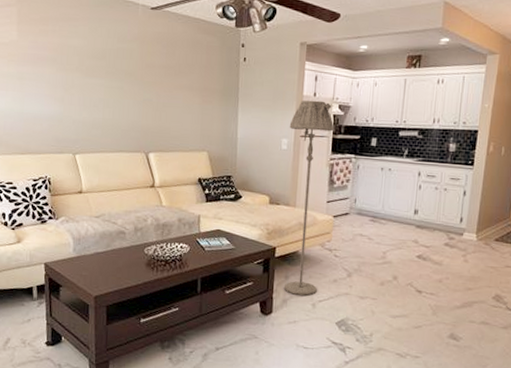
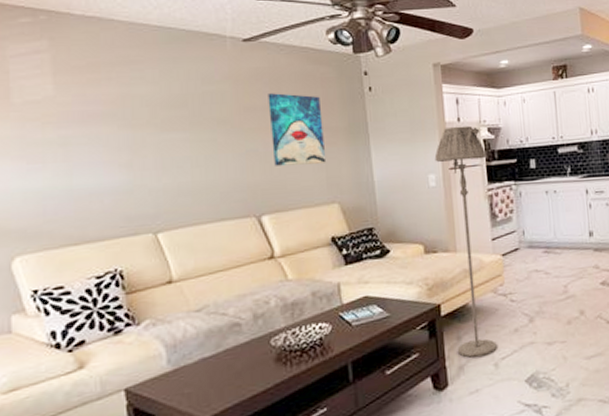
wall art: none [163,55,204,117] -> present [268,93,327,166]

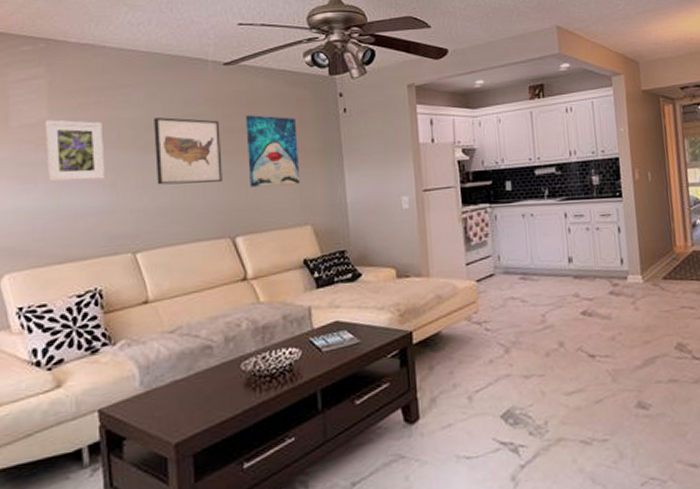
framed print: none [51,96,120,161] -> present [44,119,105,182]
wall art: none [170,95,246,164] -> present [154,117,223,185]
floor lamp: present [434,125,497,358] -> none [408,146,471,389]

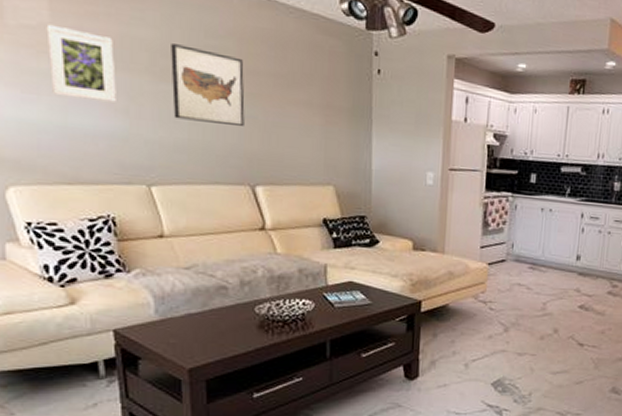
wall art: present [245,115,301,187] -> none [272,58,327,143]

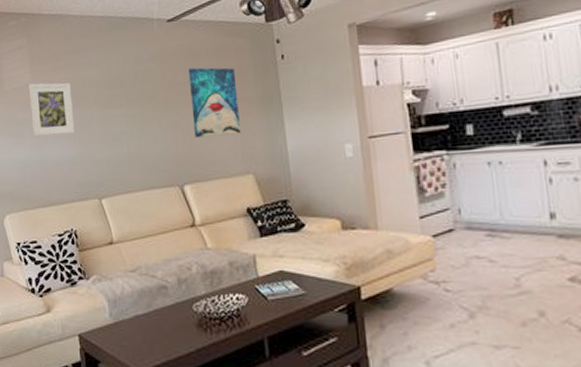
wall art: present [171,44,245,126] -> none [111,75,170,137]
wall art: none [272,58,327,143] -> present [188,67,242,138]

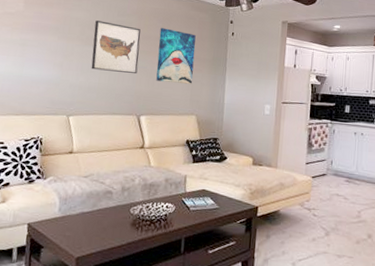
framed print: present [28,83,74,137] -> none [17,11,60,59]
wall art: none [111,75,170,137] -> present [91,20,141,73]

